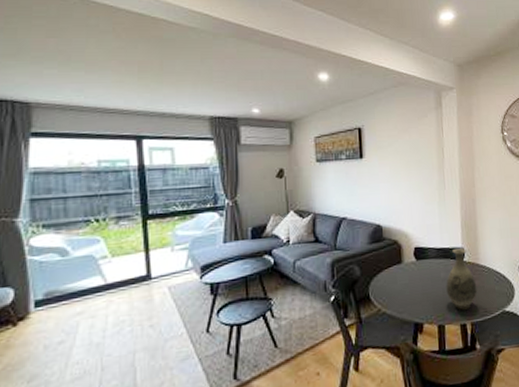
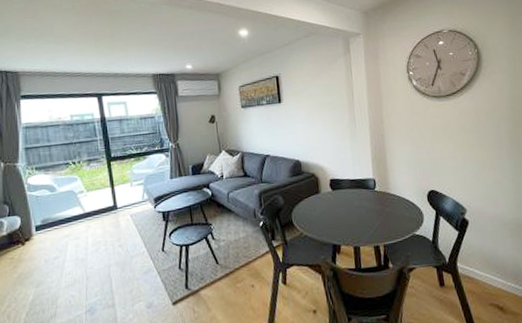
vase: present [446,247,477,310] -> none [359,179,389,234]

